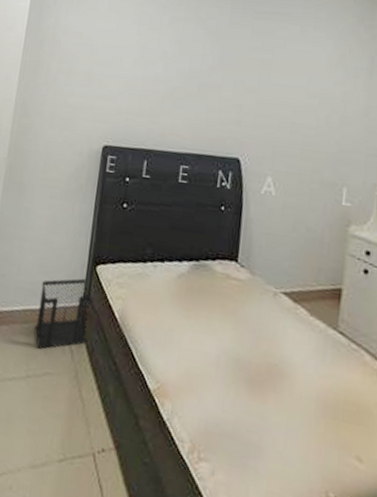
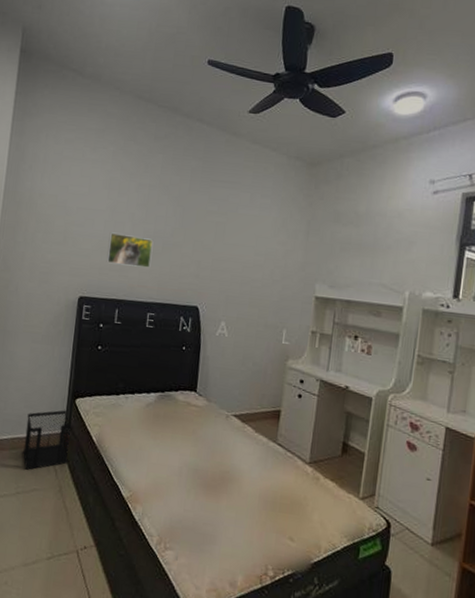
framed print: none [134,72,188,113] -> present [106,232,154,268]

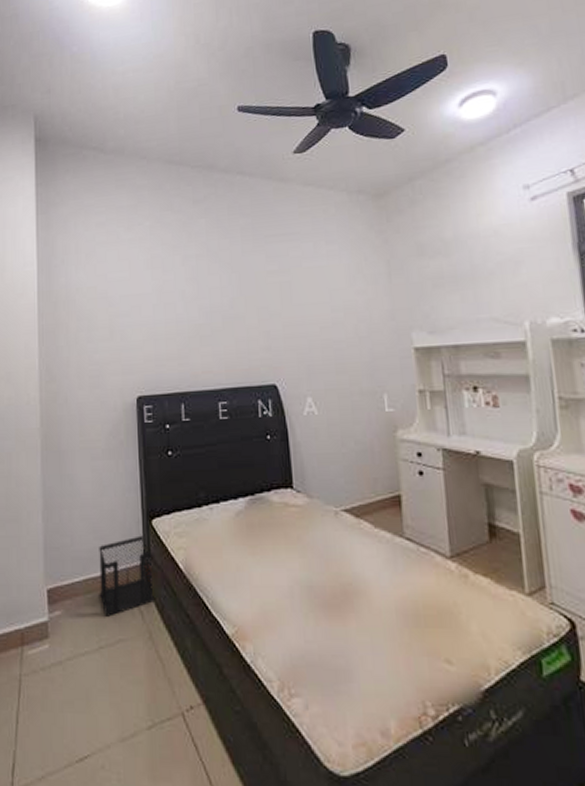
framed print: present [106,232,154,268] -> none [160,315,213,353]

